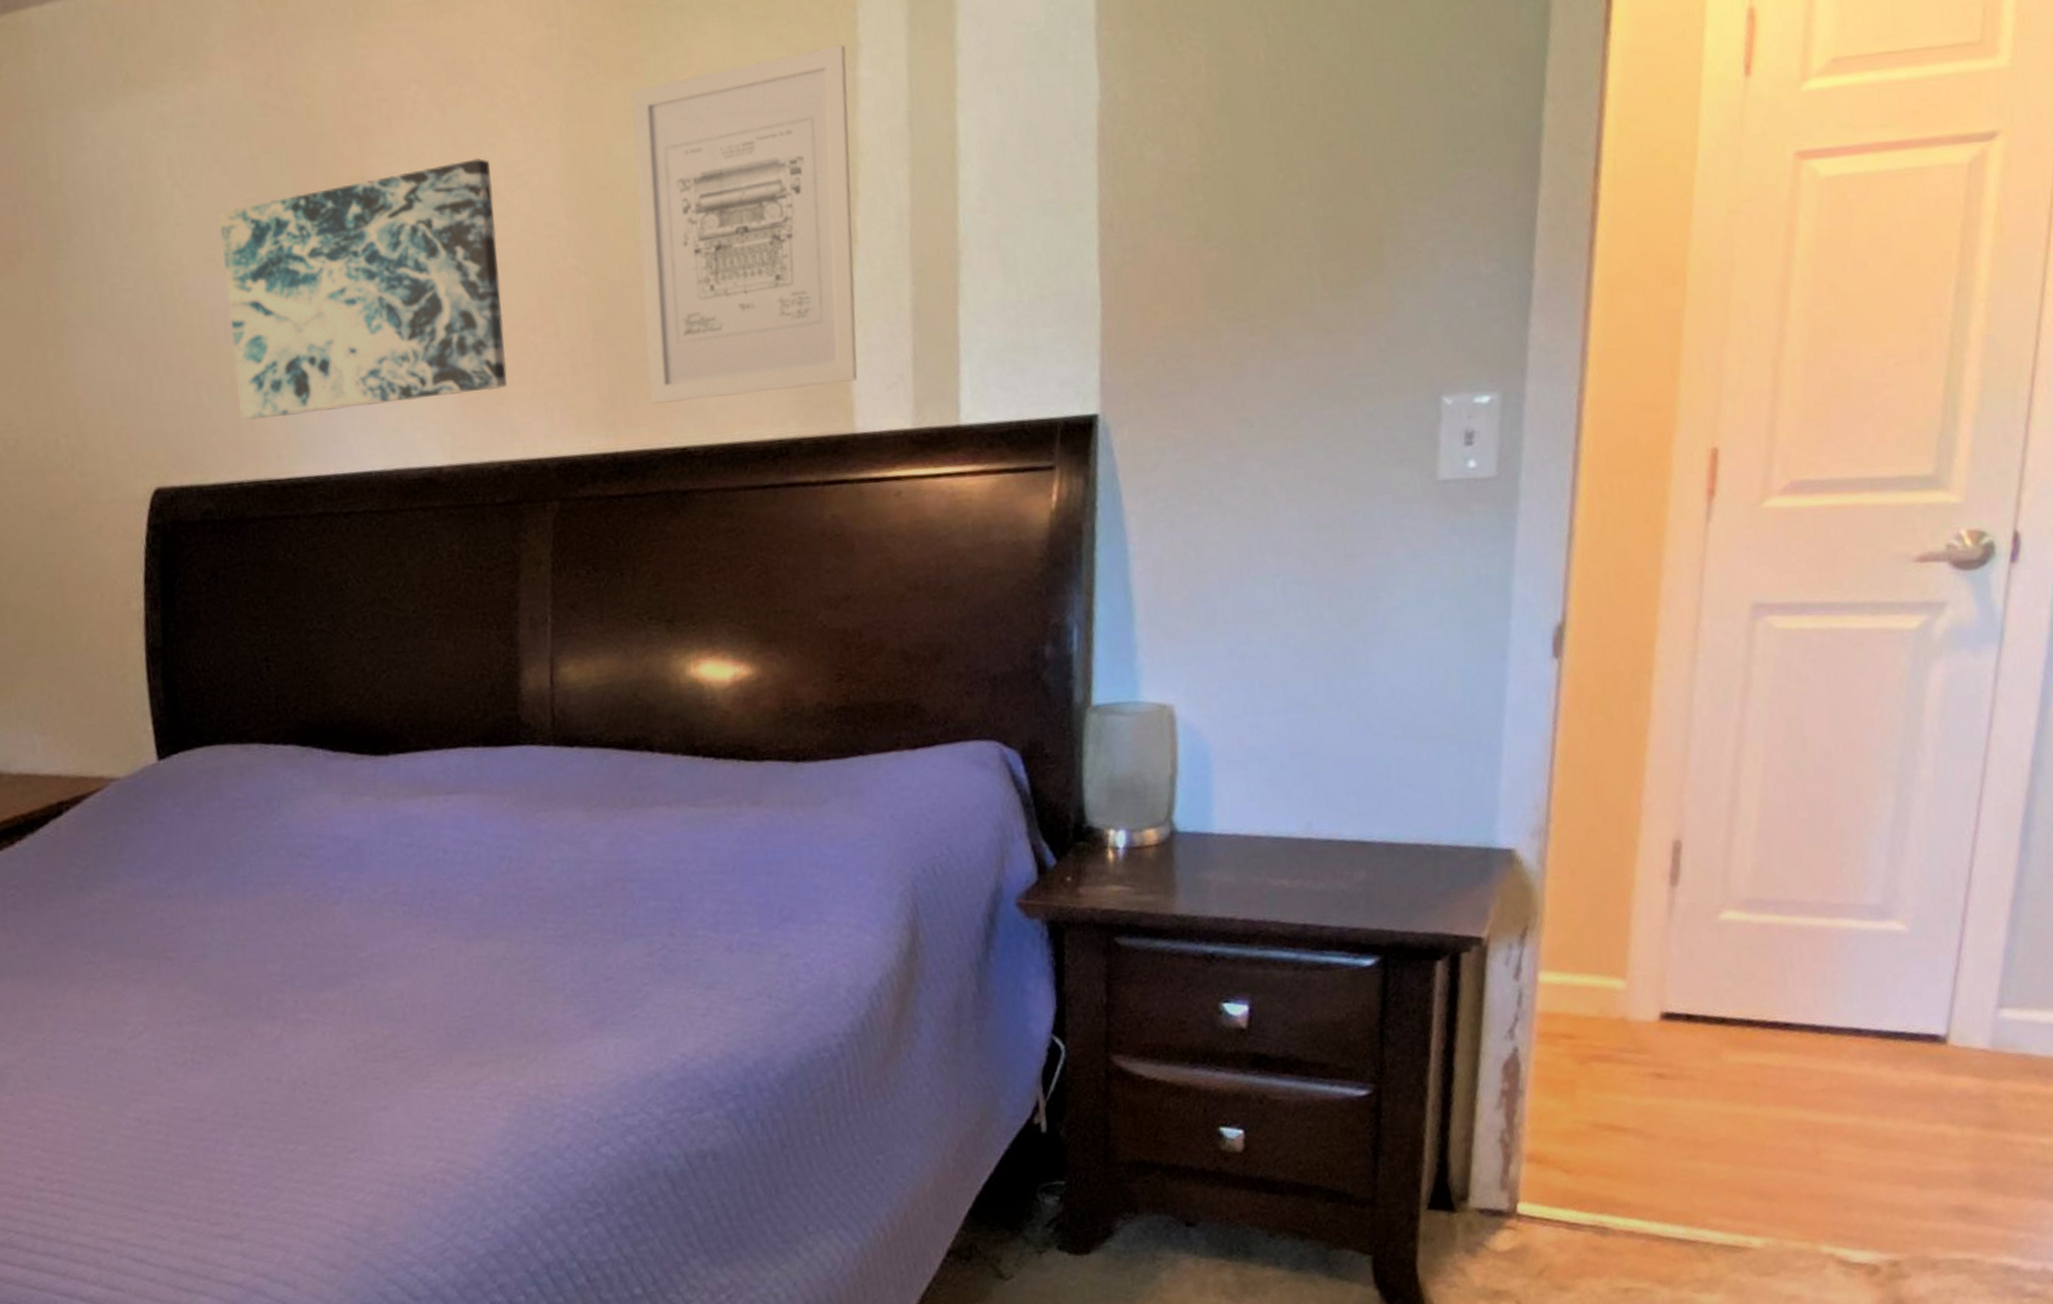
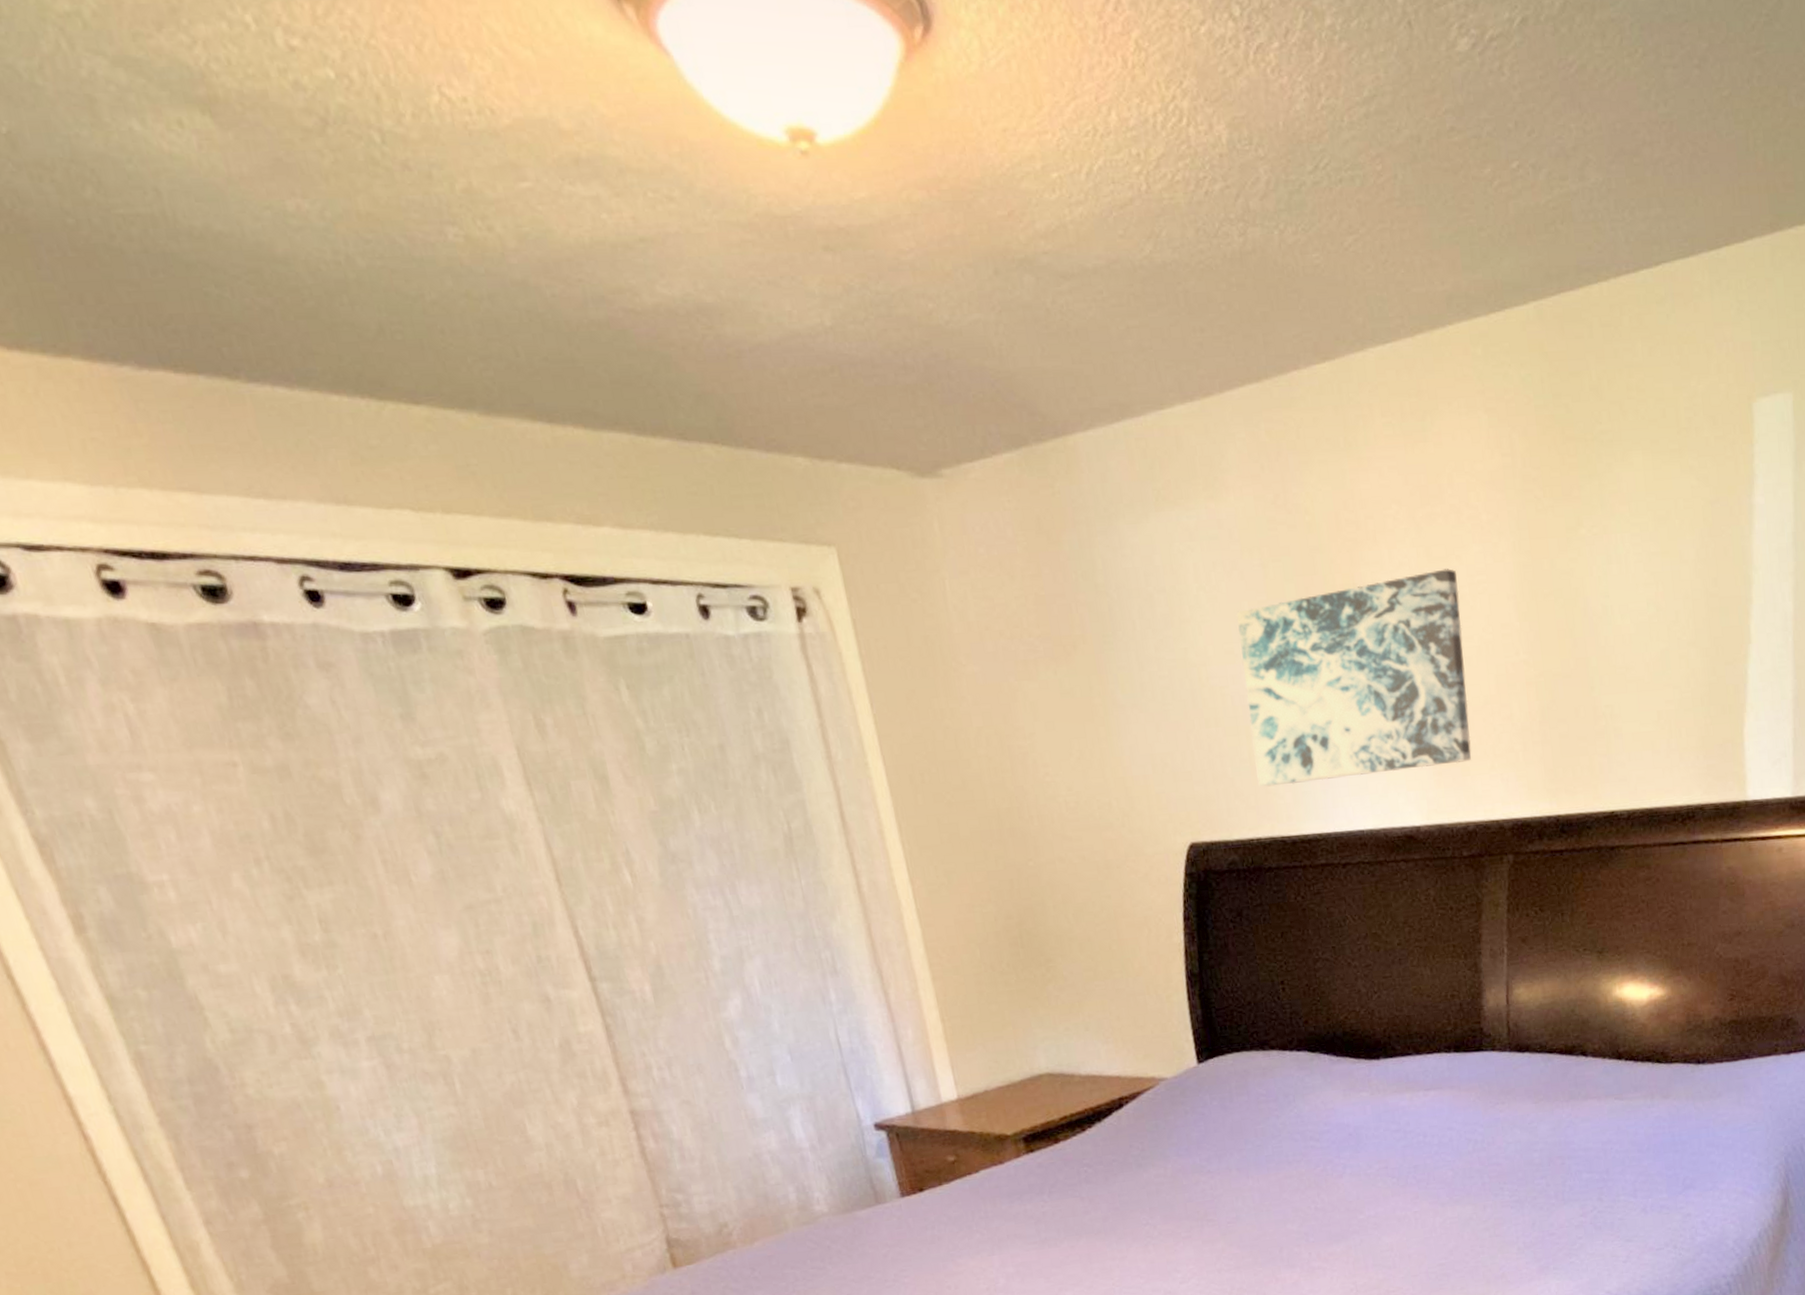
wall art: present [631,44,858,405] -> none [1571,475,1750,776]

